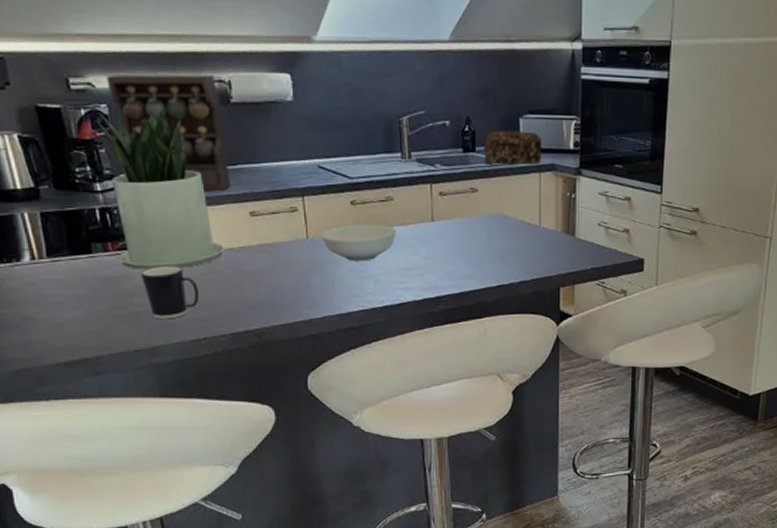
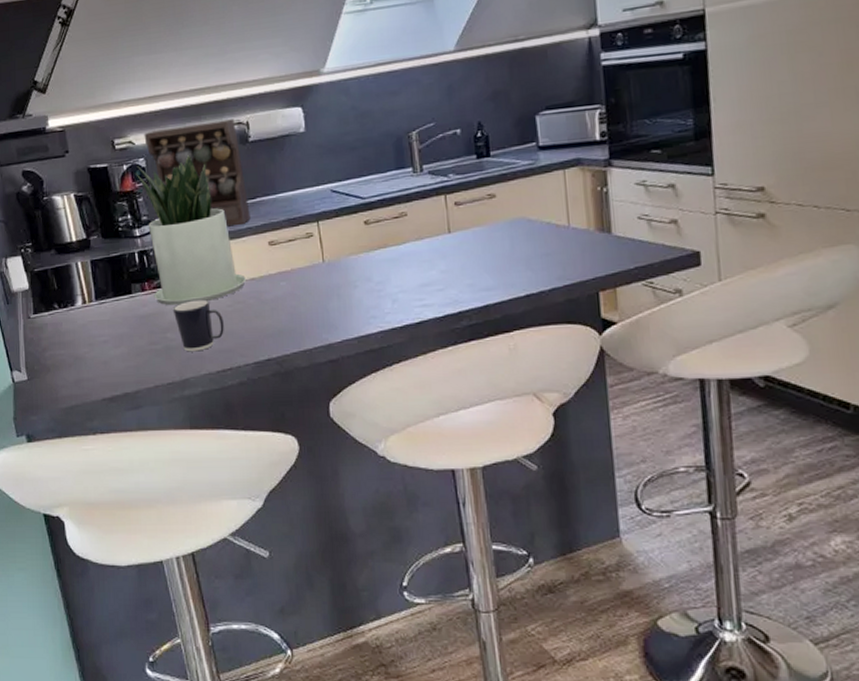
bowl: present [321,224,397,261] -> none [336,241,413,282]
bread loaf: present [483,130,541,165] -> none [497,128,564,168]

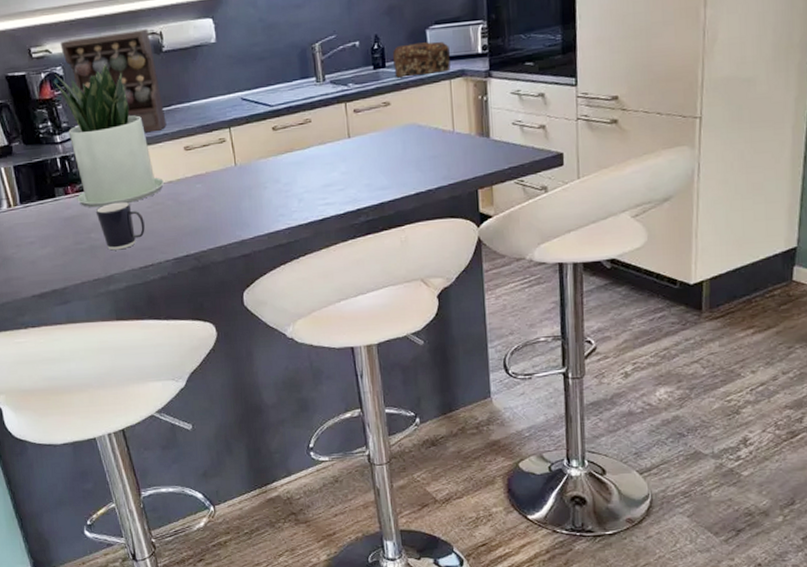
bread loaf: none [497,128,564,168] -> present [392,41,451,78]

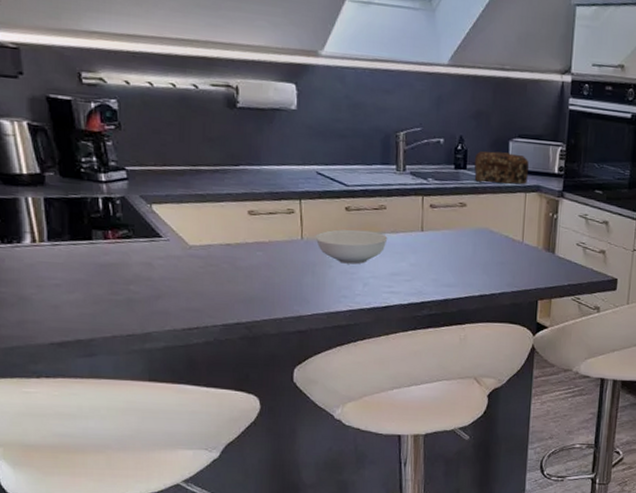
planter: present [54,64,164,208] -> none [105,106,221,259]
spice rack: present [60,29,167,133] -> none [118,72,232,190]
mug: present [95,201,145,251] -> none [138,256,194,308]
bowl: none [247,146,317,183] -> present [315,229,388,265]

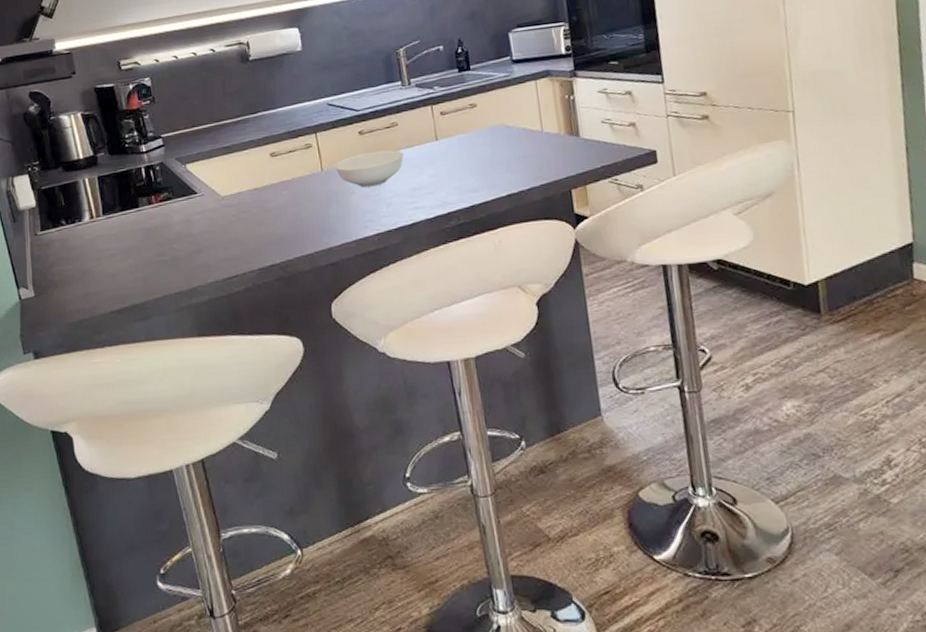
bread loaf: present [474,151,529,185] -> none [476,44,535,80]

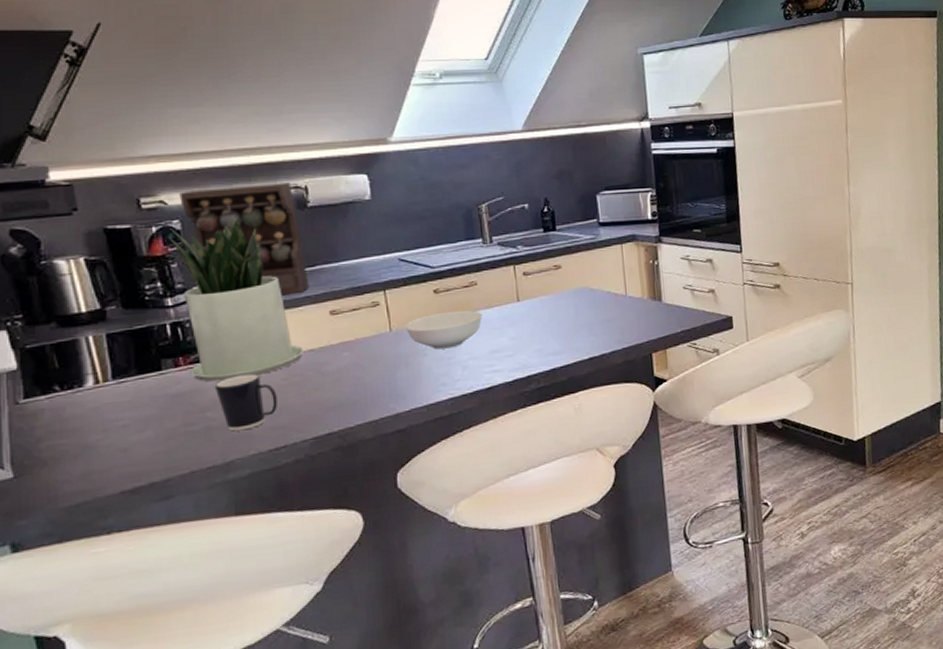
planter: none [141,74,249,218] -> present [168,218,303,382]
spice rack: none [149,39,253,140] -> present [179,182,309,296]
mug: none [179,210,229,262] -> present [214,373,277,432]

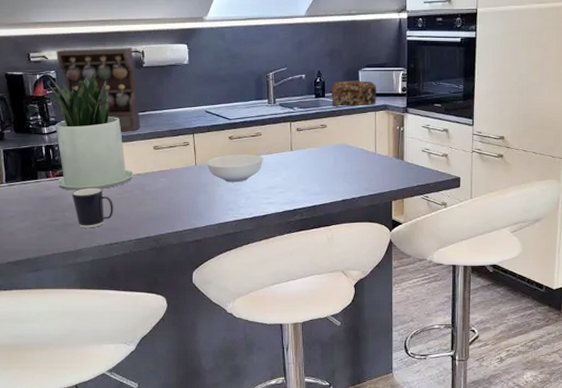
bread loaf: none [562,207,622,241] -> present [331,80,376,106]

